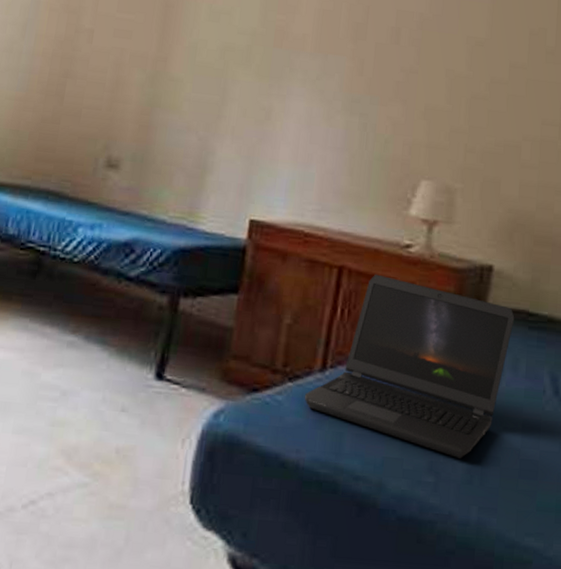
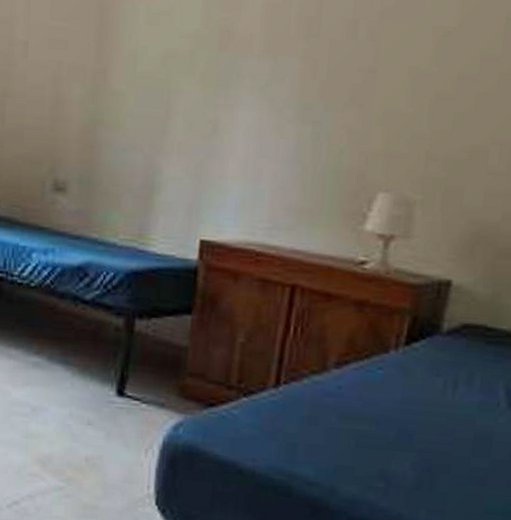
laptop computer: present [304,274,515,460] -> none [259,292,472,467]

